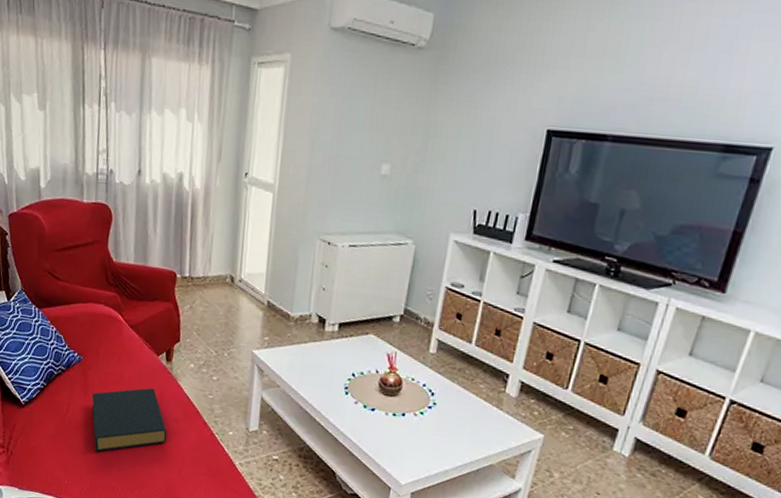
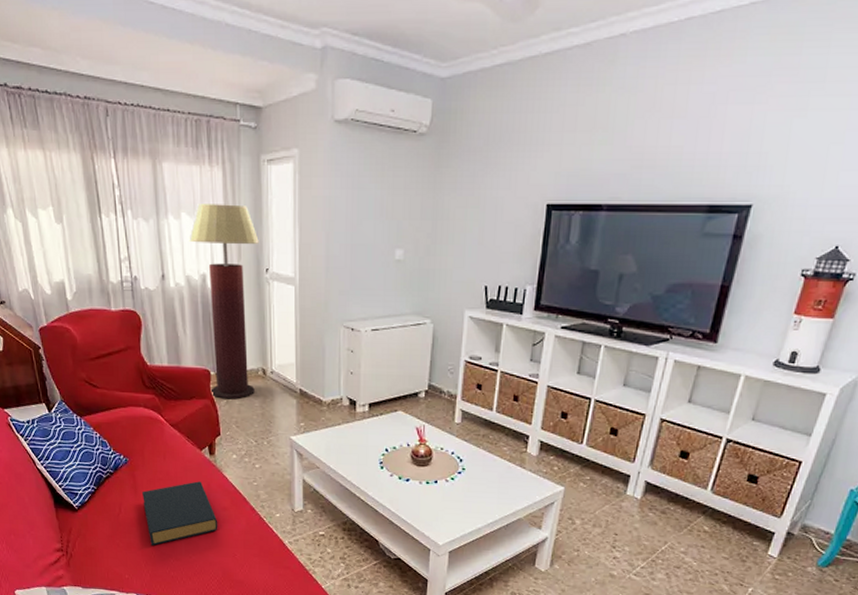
floor lamp: none [169,101,241,306] -> present [189,204,259,400]

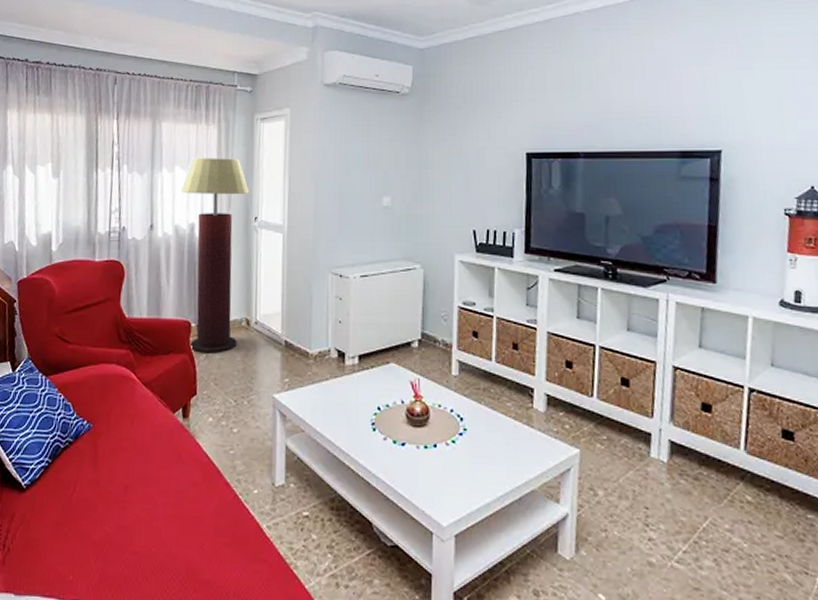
hardback book: present [142,481,218,546] -> none [102,450,186,534]

